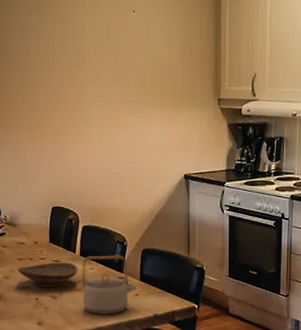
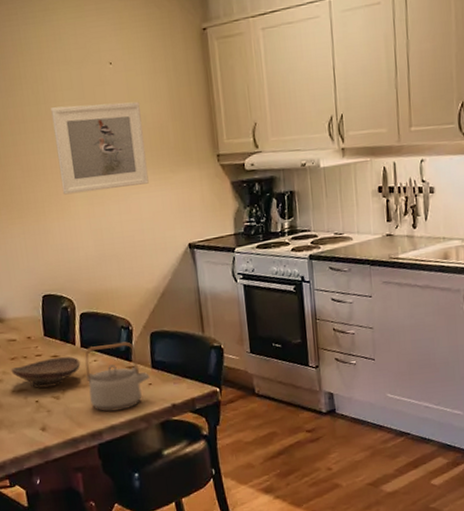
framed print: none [78,45,155,122] -> present [51,101,149,195]

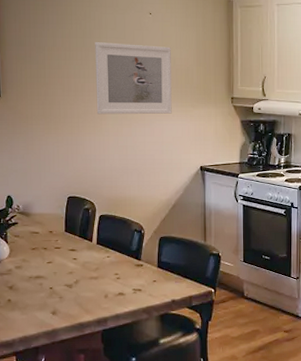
decorative bowl: present [10,356,81,388] -> none [30,250,95,276]
teapot: present [84,341,150,412] -> none [98,243,155,302]

